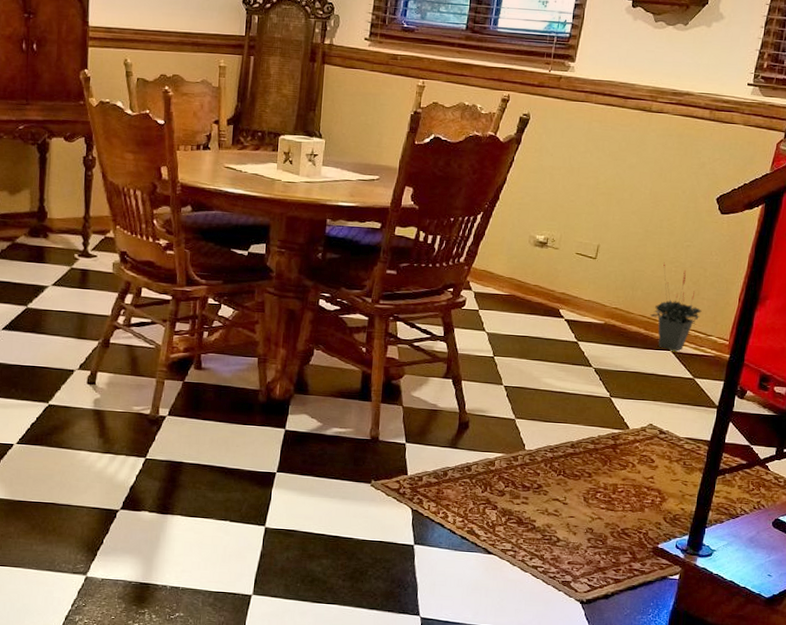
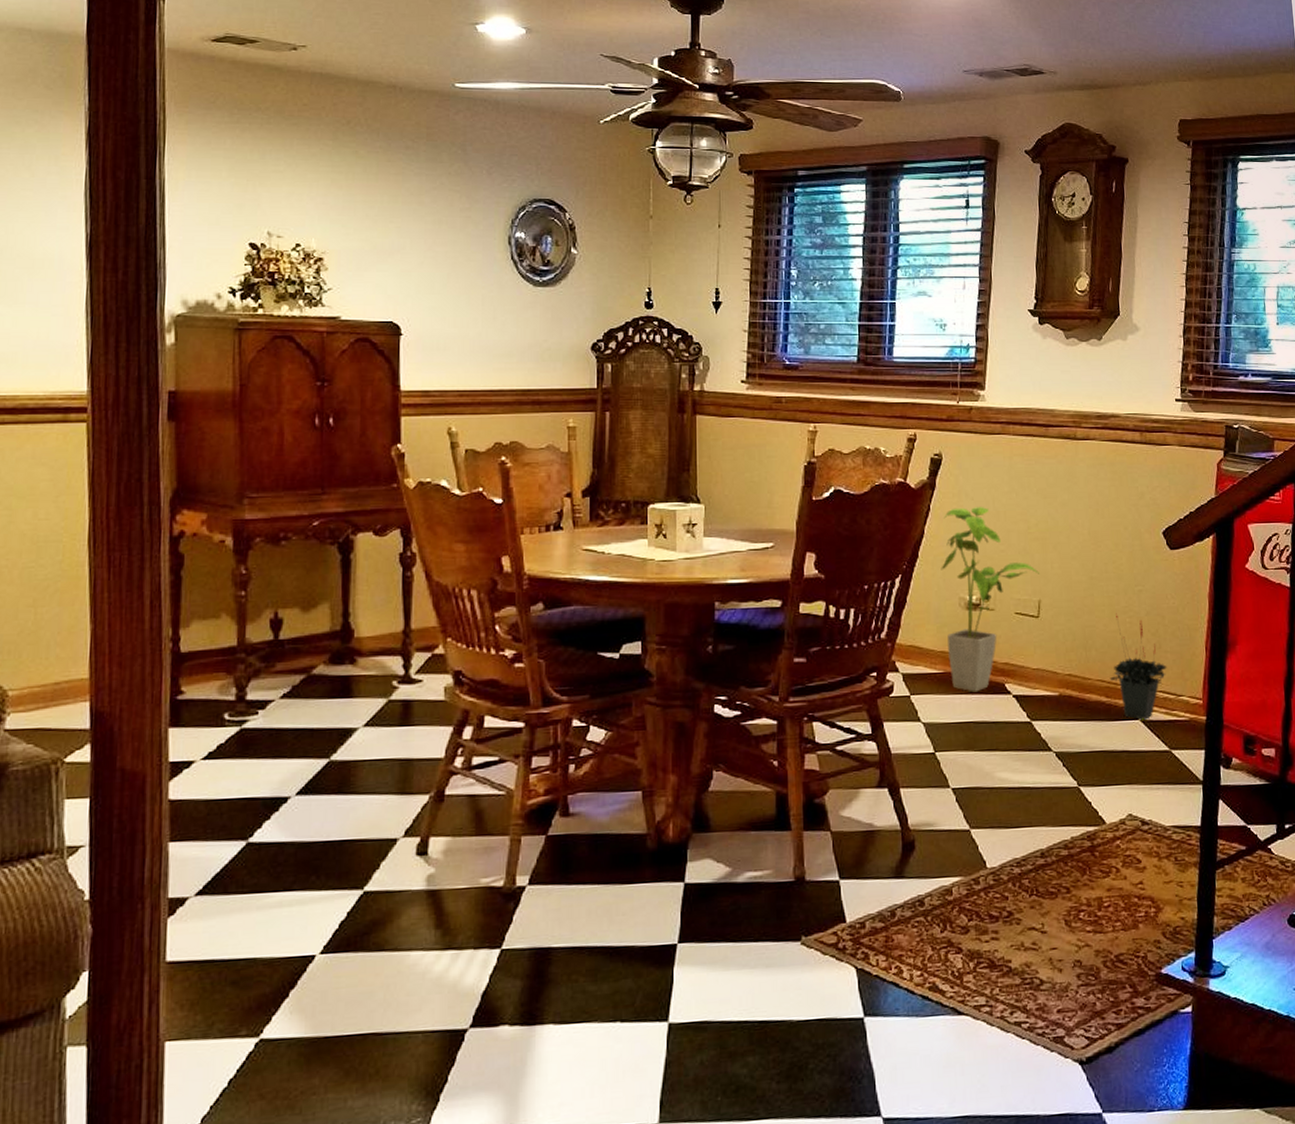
house plant: none [514,161,602,313] -> present [941,507,1039,693]

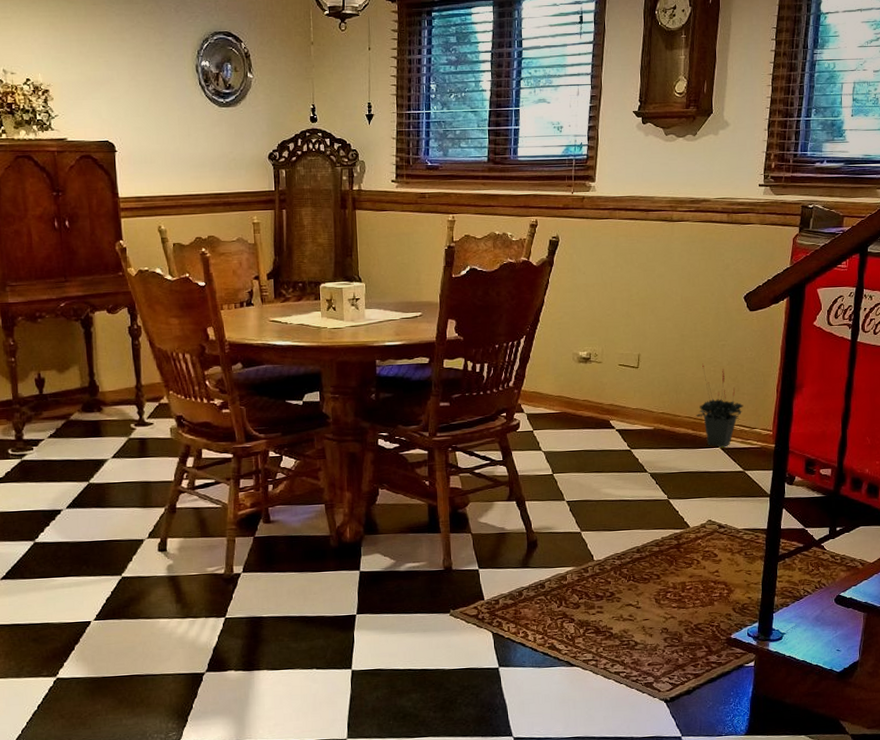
house plant: present [941,507,1039,693] -> none [558,279,639,428]

